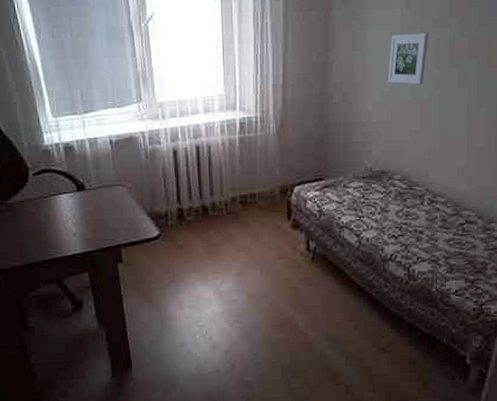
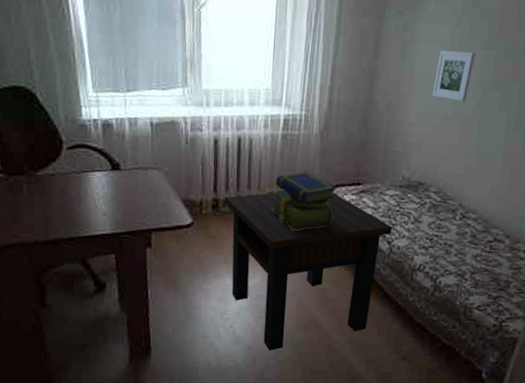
side table: none [189,191,359,354] -> present [225,193,392,351]
stack of books: none [235,173,300,233] -> present [271,171,337,232]

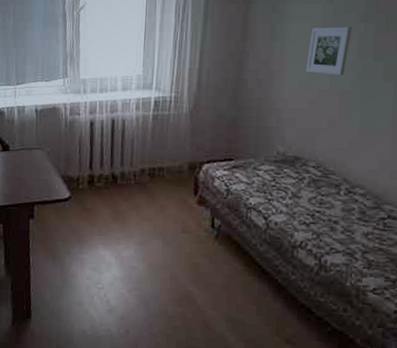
side table: present [225,193,392,351] -> none [100,169,268,323]
stack of books: present [271,171,337,232] -> none [143,149,208,206]

